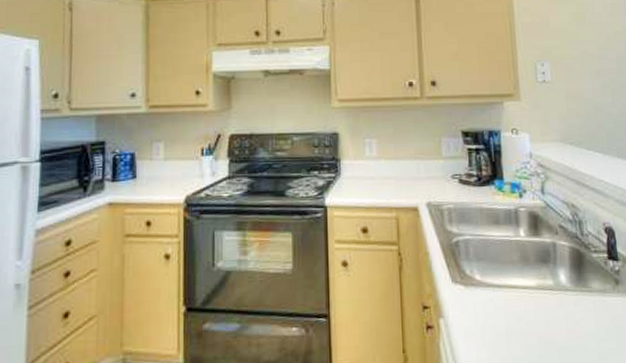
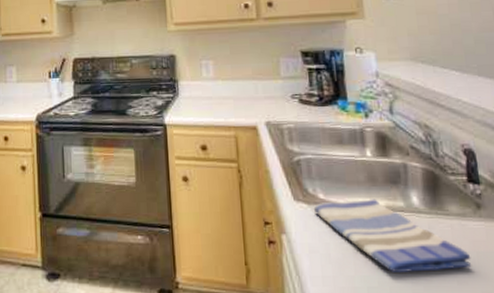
dish towel: none [470,278,611,351] -> present [313,199,472,272]

